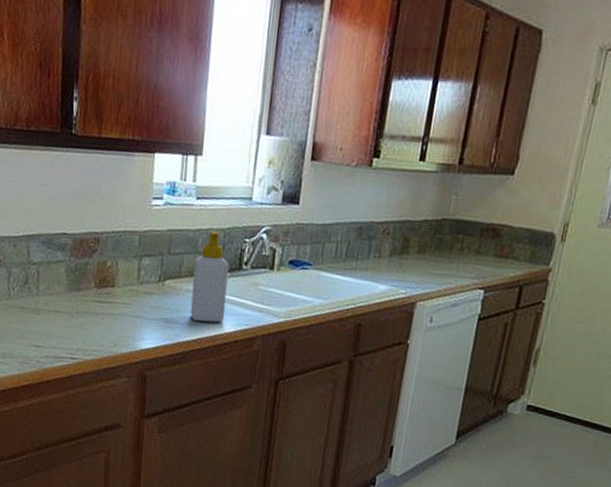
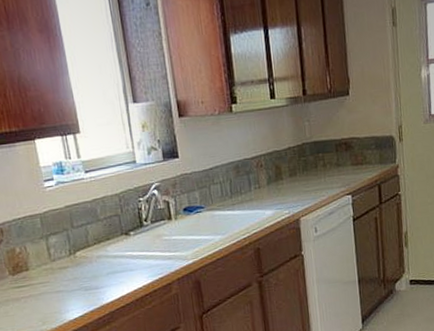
soap bottle: present [190,231,230,323] -> none [98,198,140,282]

